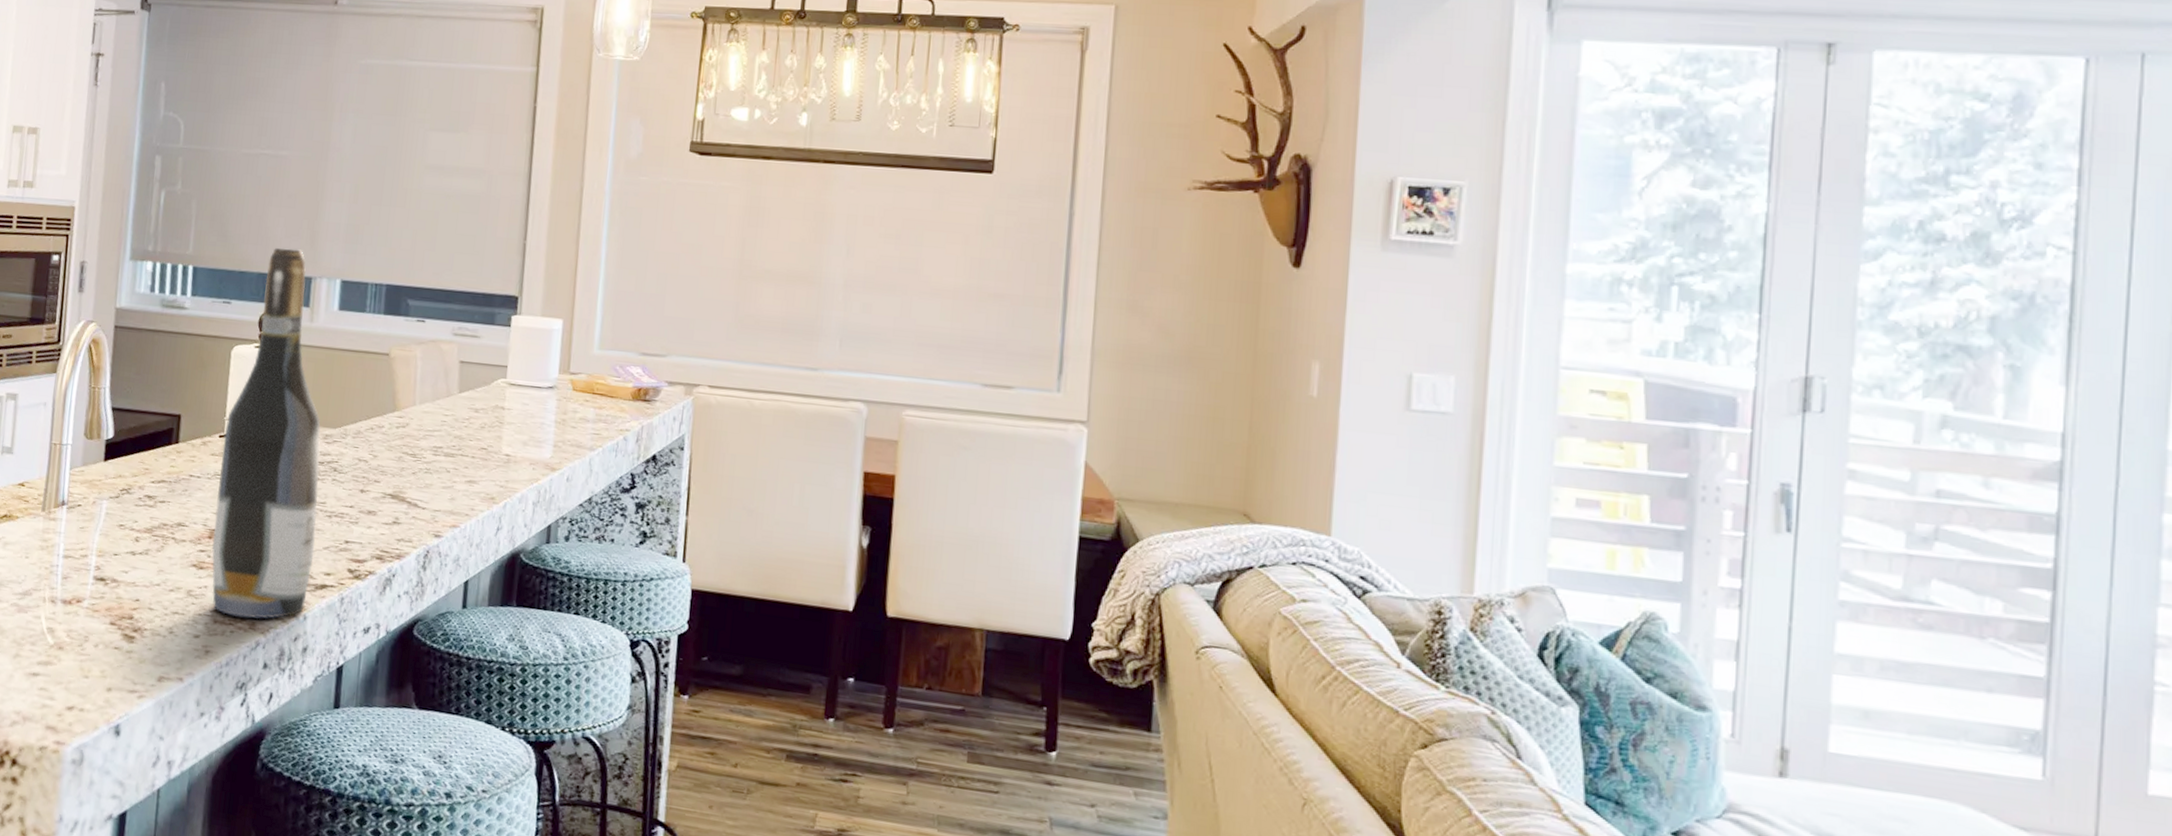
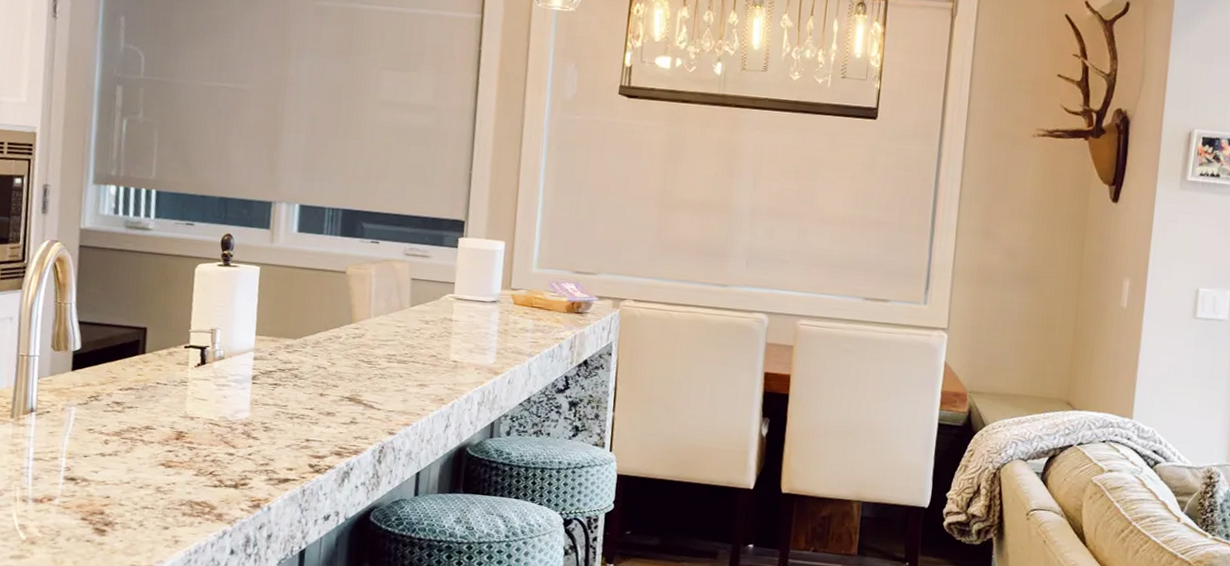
wine bottle: present [211,247,321,620] -> none [179,174,282,511]

